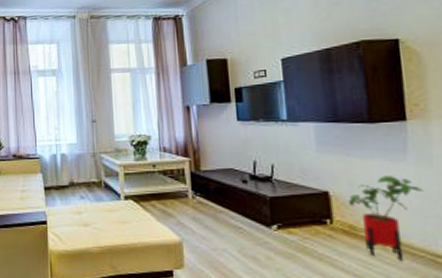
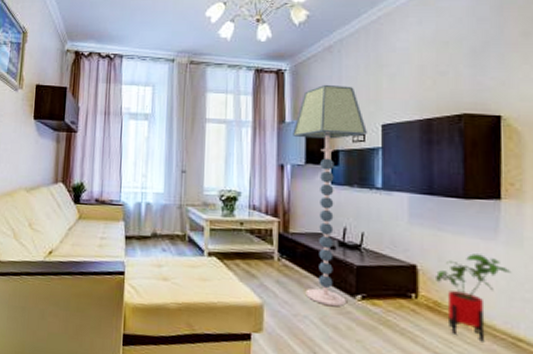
floor lamp: none [195,24,268,239] -> present [293,84,367,307]

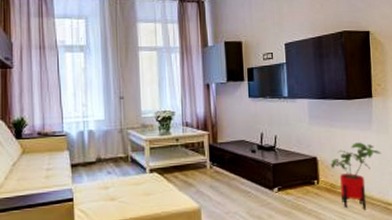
floor lamp: present [293,84,367,307] -> none [215,10,274,201]

